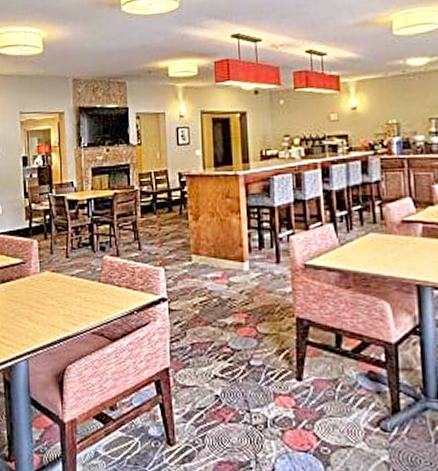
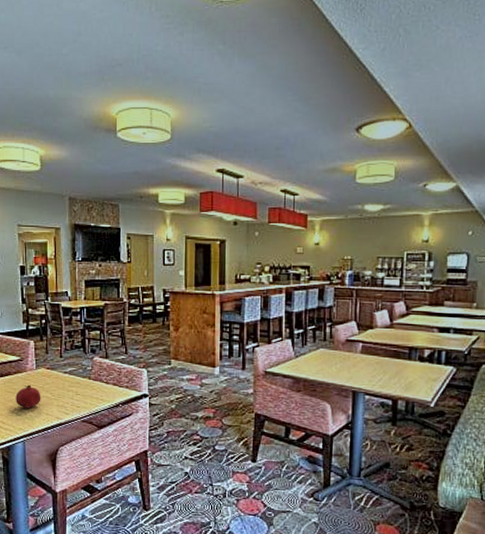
fruit: none [18,291,46,320] -> present [16,384,41,409]

